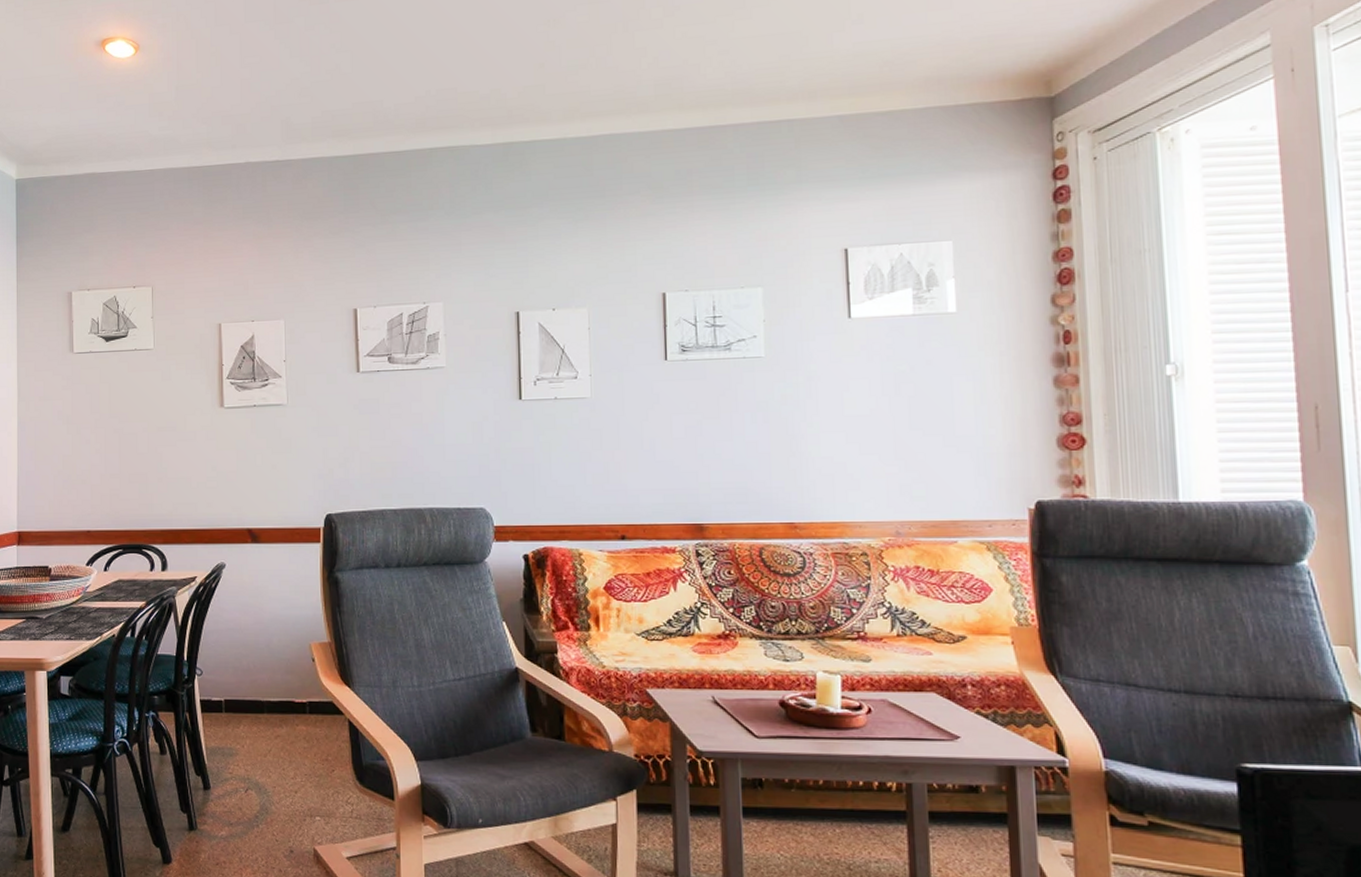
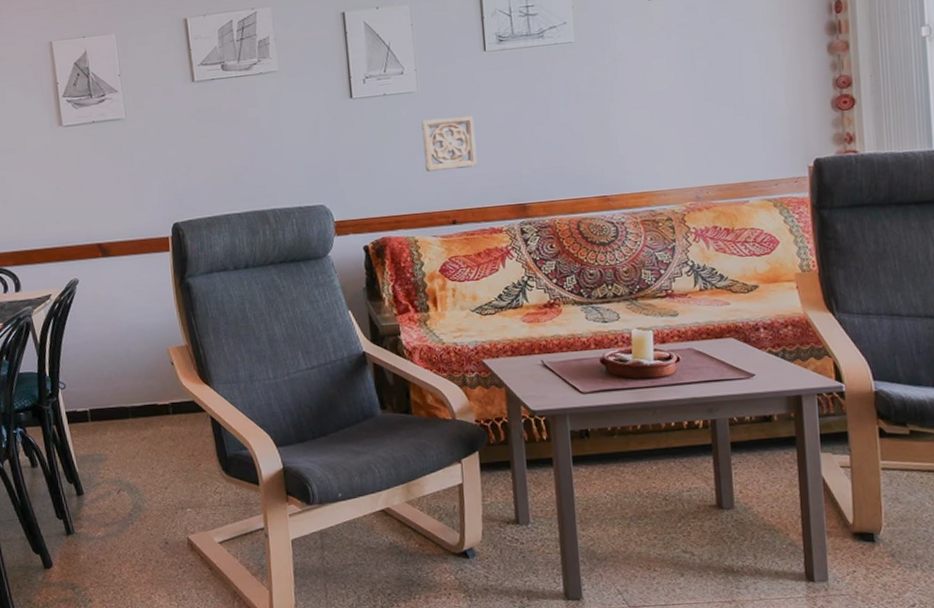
wall ornament: none [593,426,652,483] -> present [421,115,478,172]

